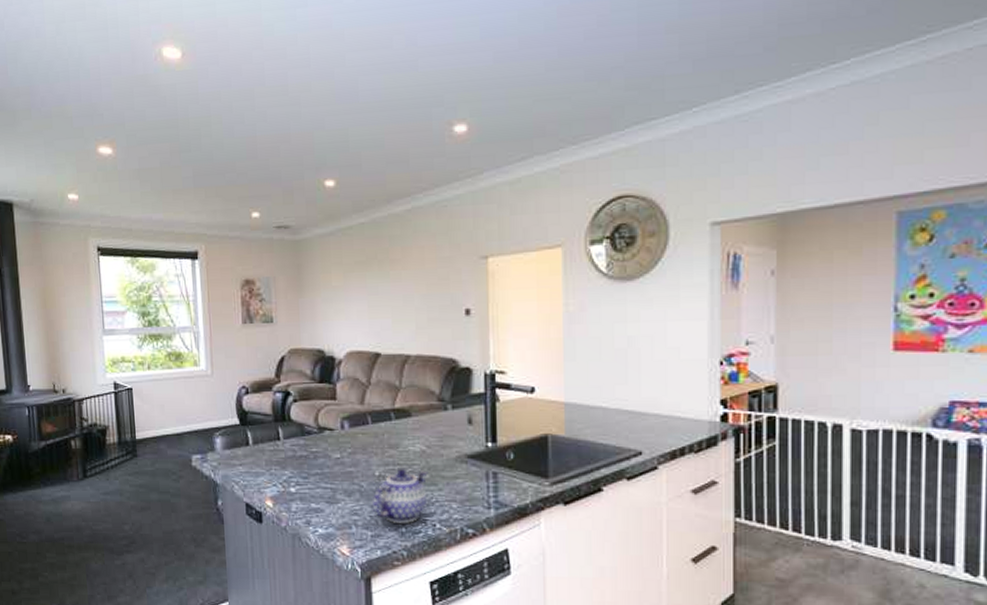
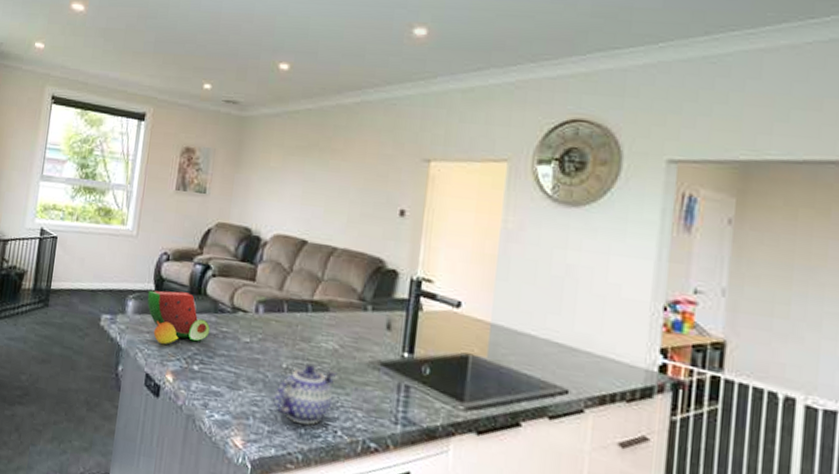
watermelon: none [233,421,301,473] -> present [147,290,211,344]

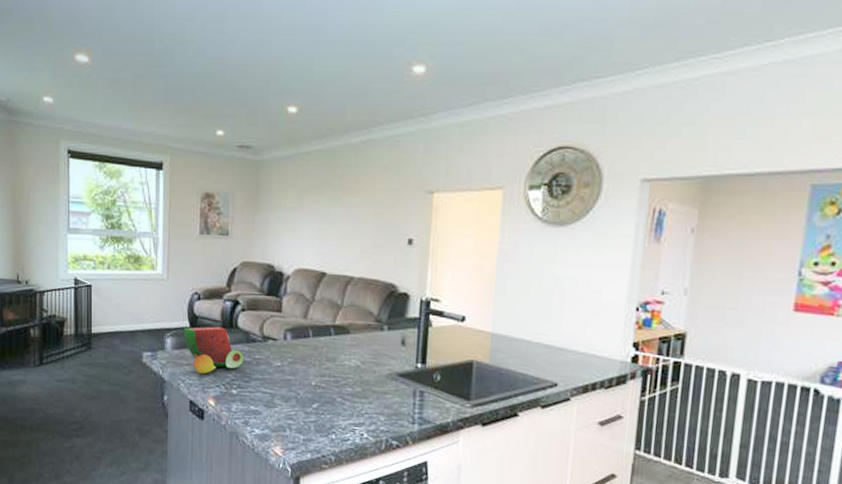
teapot: present [273,364,337,425] -> none [306,381,360,431]

